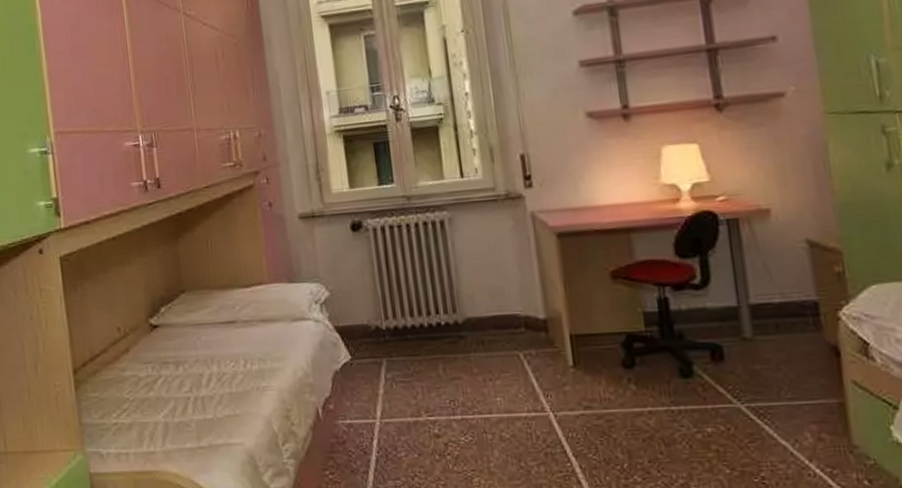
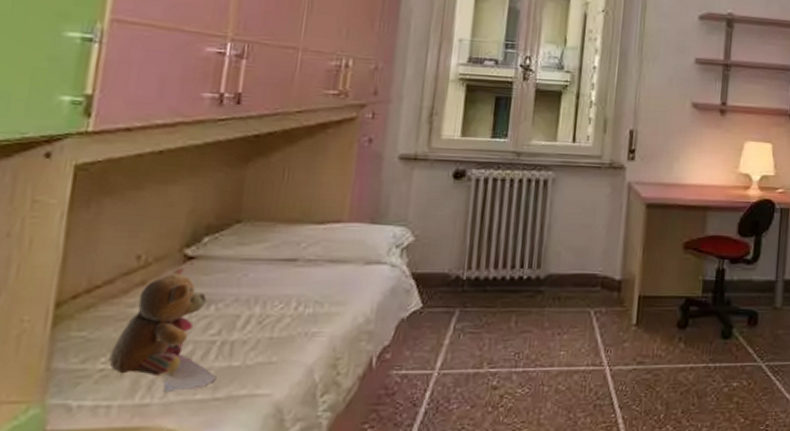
teddy bear: none [118,335,198,441] -> present [109,267,217,392]

